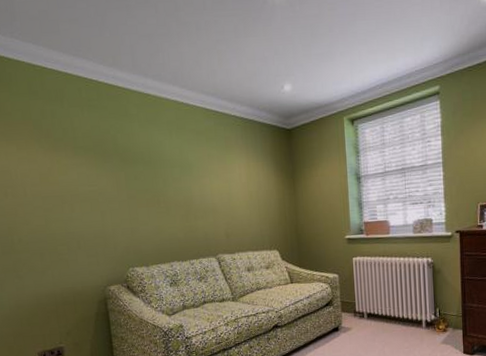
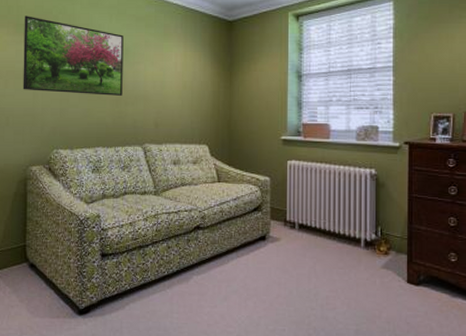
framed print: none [81,137,191,213] -> present [23,16,124,96]

